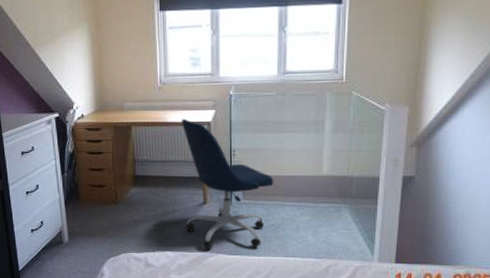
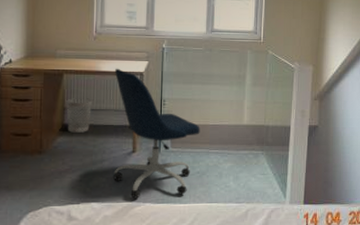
wastebasket: none [136,150,161,184] -> present [66,98,92,133]

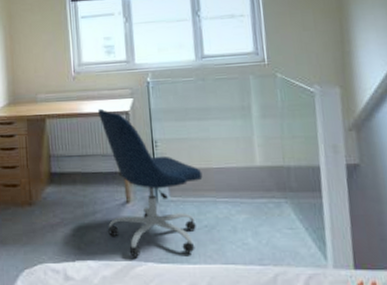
wastebasket: present [66,98,92,133] -> none [51,143,78,182]

